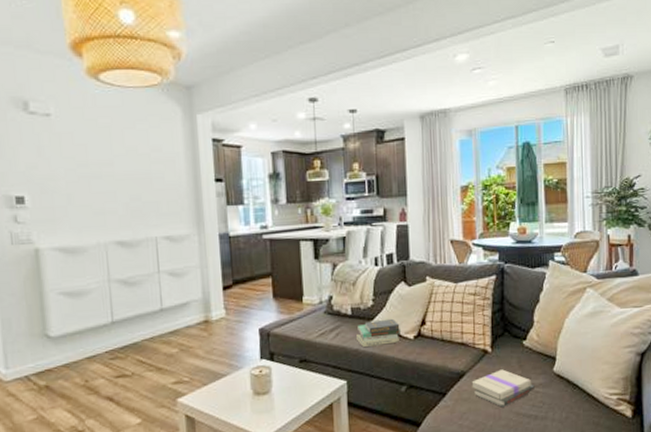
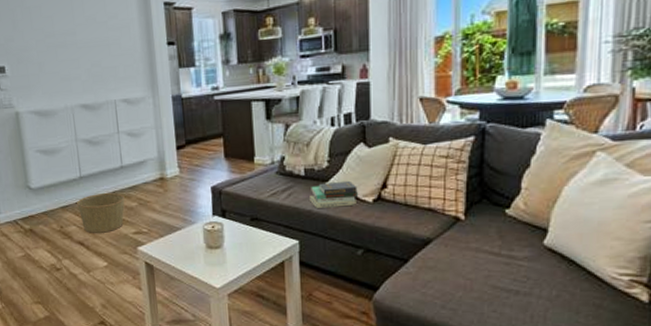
basket: none [107,339,164,386] -> present [77,193,125,233]
books: present [471,369,535,407] -> none [439,239,518,279]

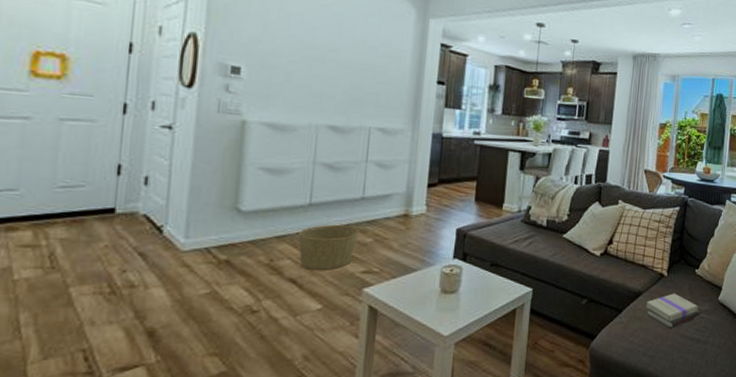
books: present [308,180,358,208] -> none [547,234,589,258]
books: none [439,239,518,279] -> present [646,293,701,329]

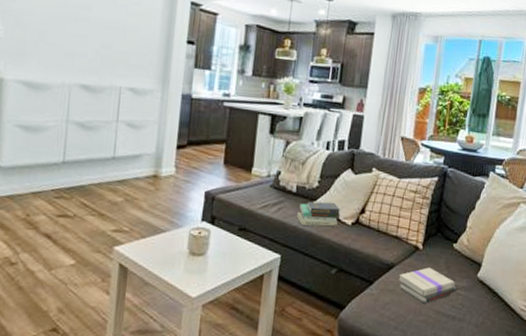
basket: present [298,225,359,270] -> none [52,183,110,227]
books: none [547,234,589,258] -> present [296,201,340,227]

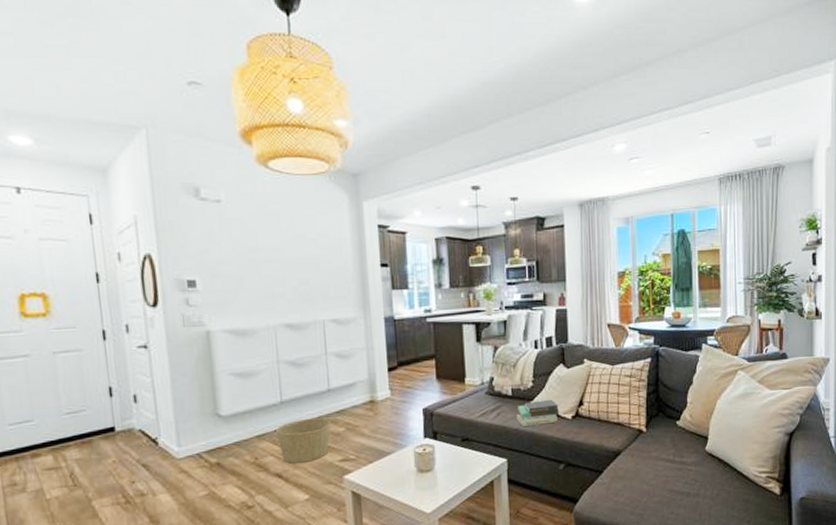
basket: none [52,183,110,227] -> present [276,418,331,464]
books: present [398,267,458,304] -> none [627,448,687,485]

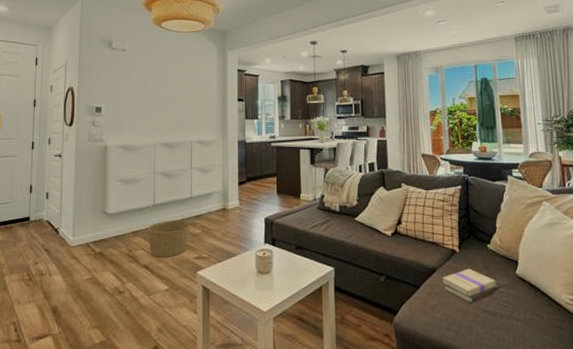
books: present [515,399,559,426] -> none [342,217,380,239]
books: none [627,448,687,485] -> present [442,268,500,303]

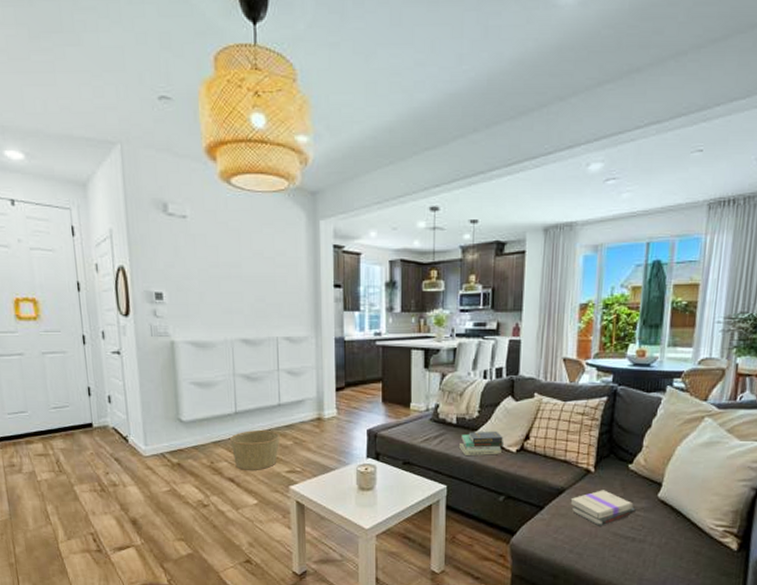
books: none [342,217,380,239] -> present [458,431,503,455]

